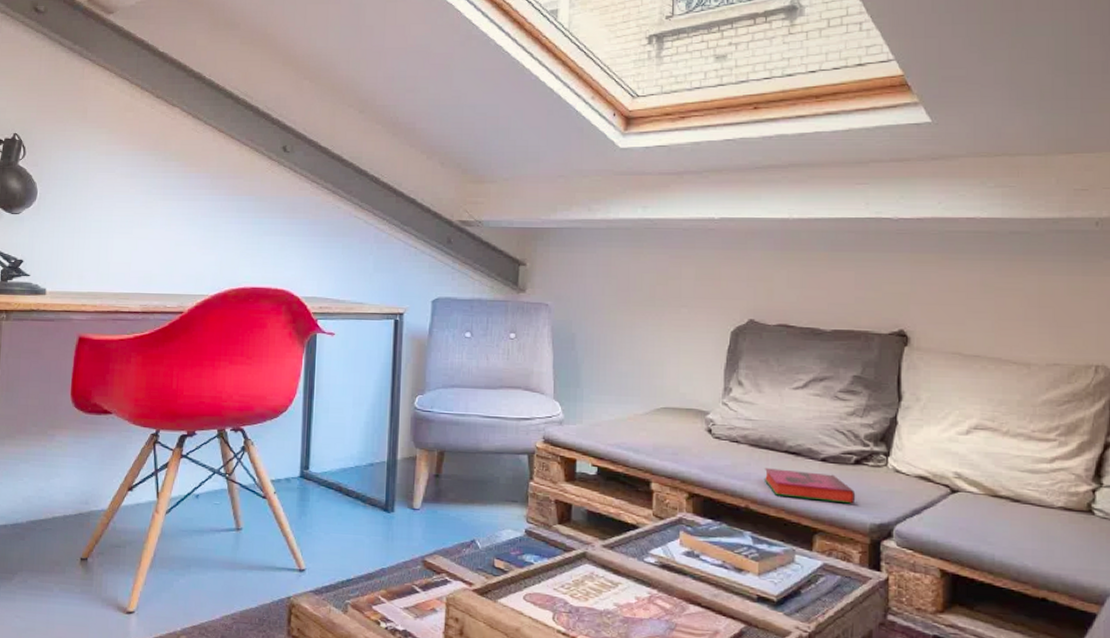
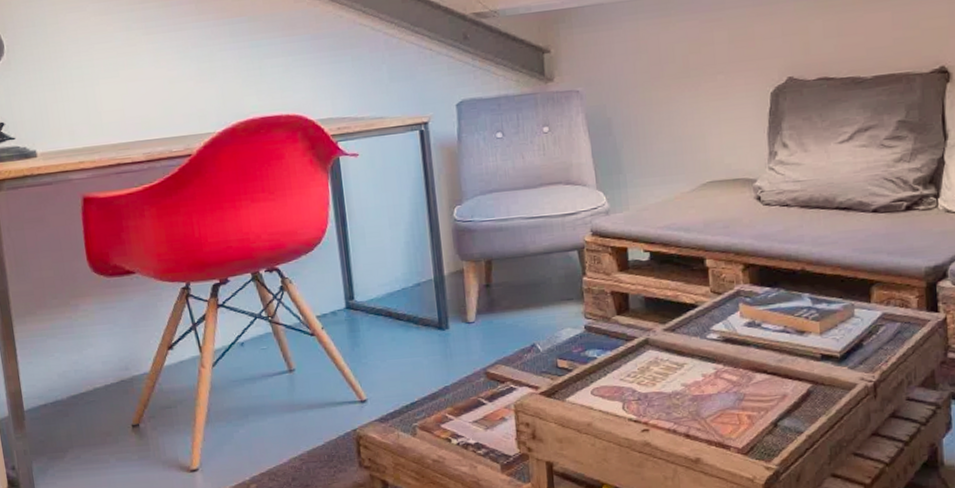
hardback book: present [763,468,856,504] -> none [817,224,909,254]

